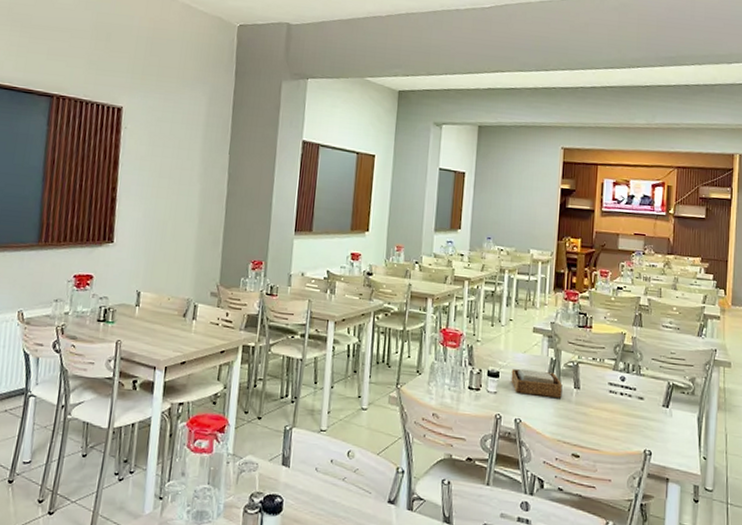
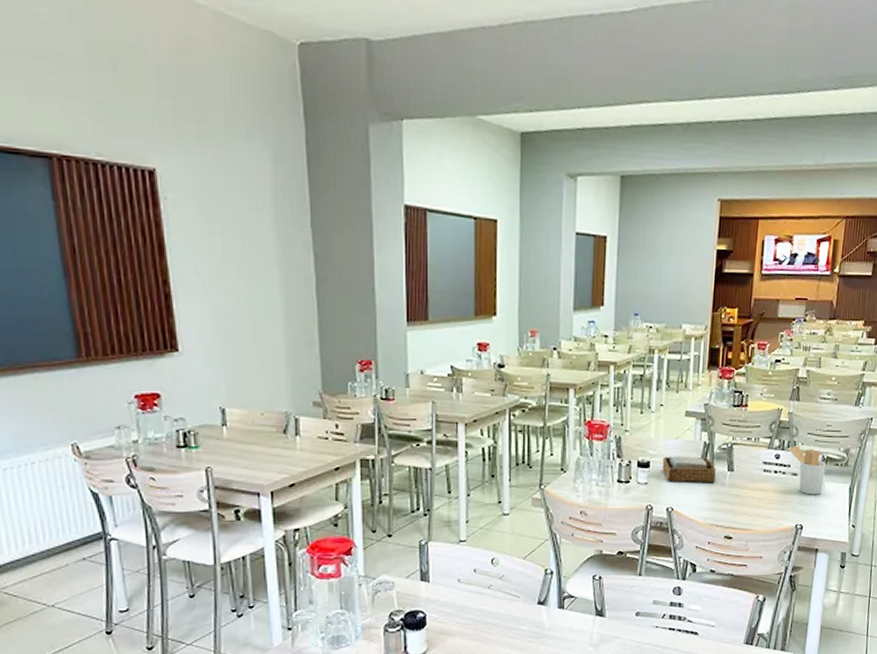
utensil holder: none [633,369,672,422] -> present [788,445,826,495]

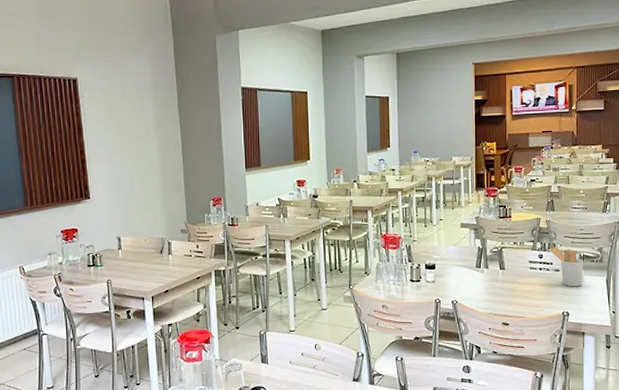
napkin holder: present [662,456,716,484] -> none [445,259,490,280]

